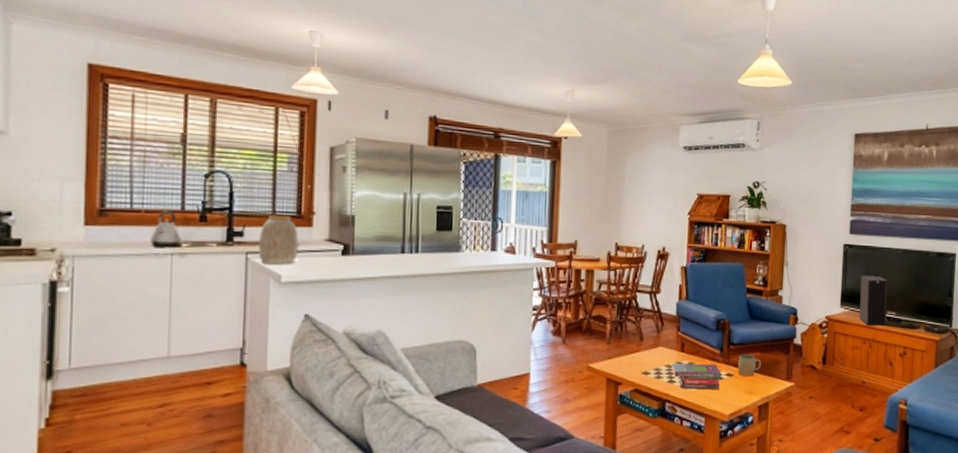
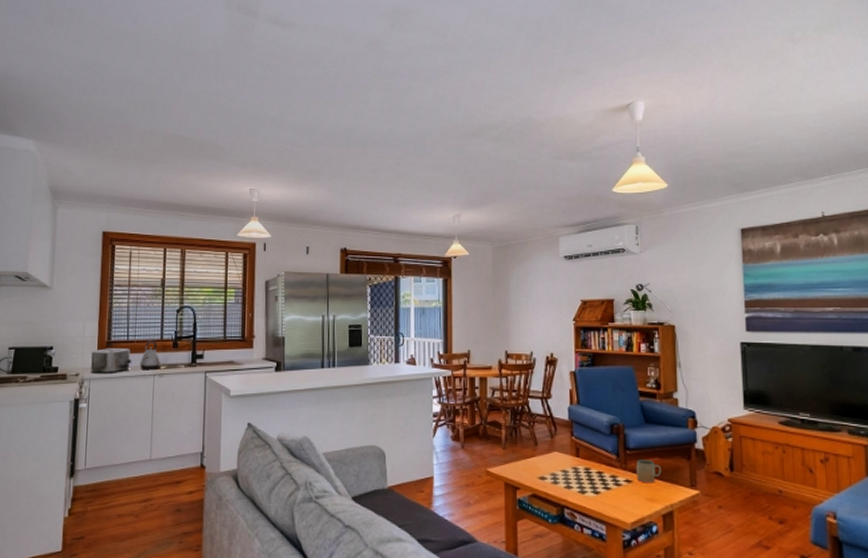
toaster: none [75,217,139,252] -> present [91,348,132,374]
vase: present [258,215,299,265] -> none [214,339,243,381]
books: present [671,363,722,390] -> none [567,469,621,497]
speaker: present [859,275,888,325] -> none [763,374,800,428]

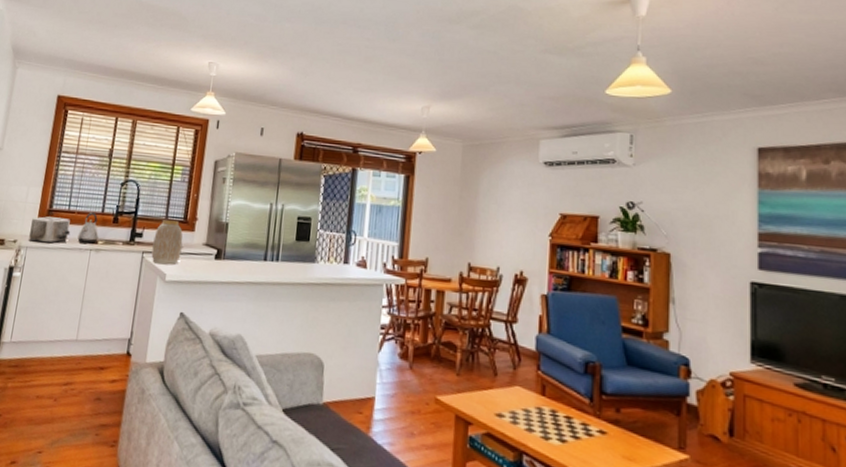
vase: none [214,339,243,381] -> present [151,220,183,266]
mug: present [636,459,662,483] -> none [612,408,644,439]

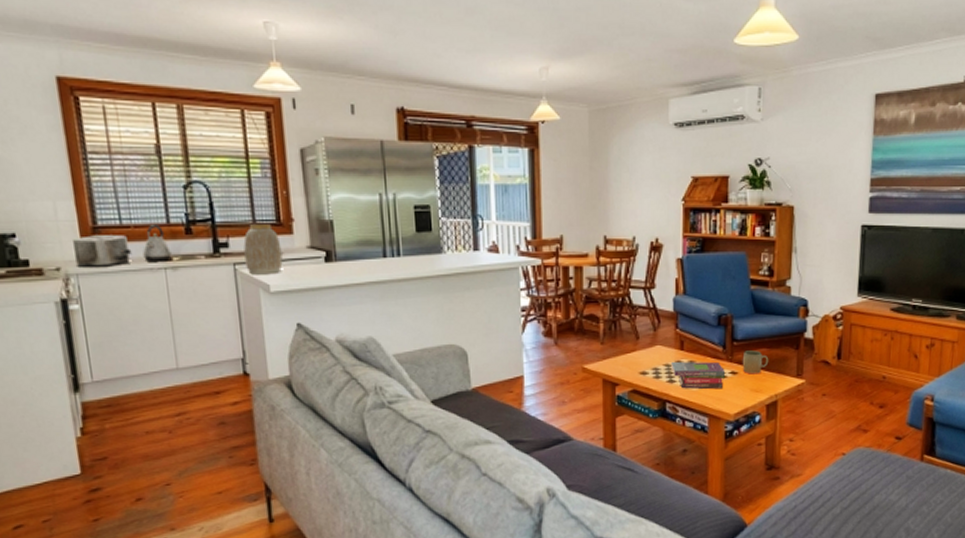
books: none [529,408,593,450] -> present [670,361,726,390]
mug: none [612,408,644,439] -> present [742,350,769,375]

